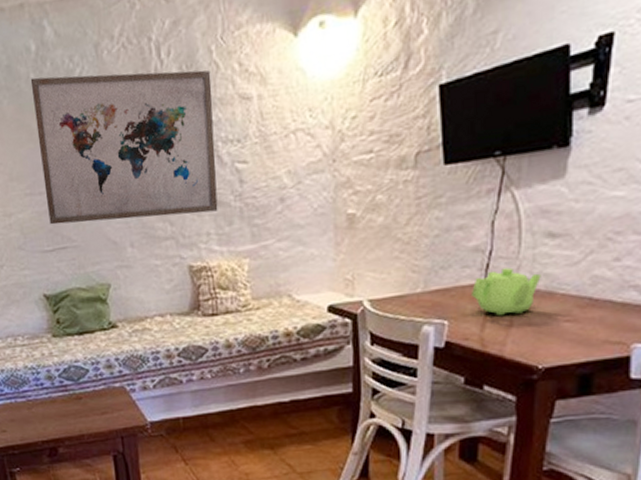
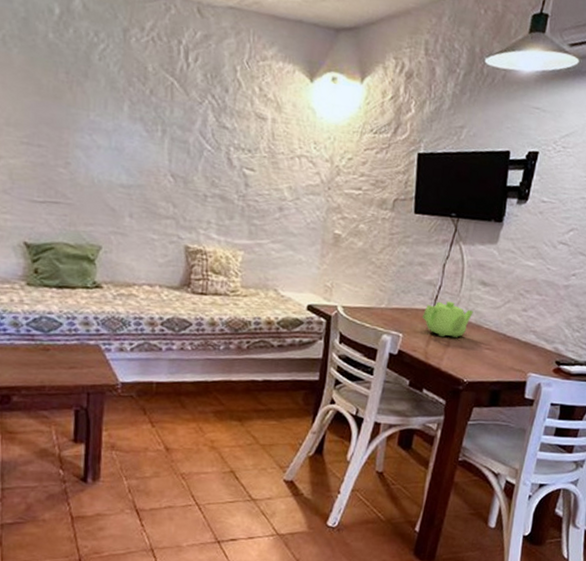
wall art: present [30,70,218,225] -> none [44,37,233,205]

